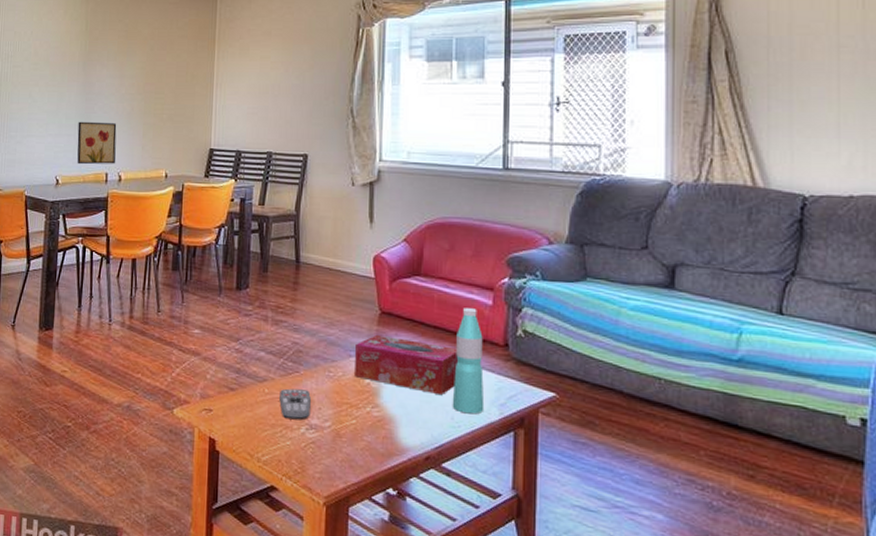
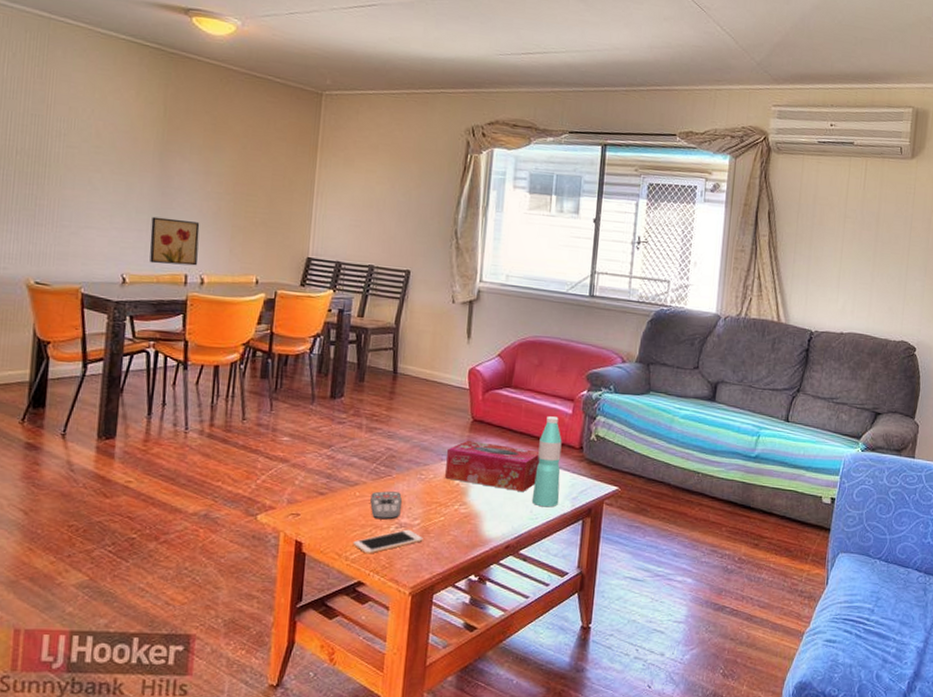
cell phone: none [264,431,335,457] -> present [352,529,423,554]

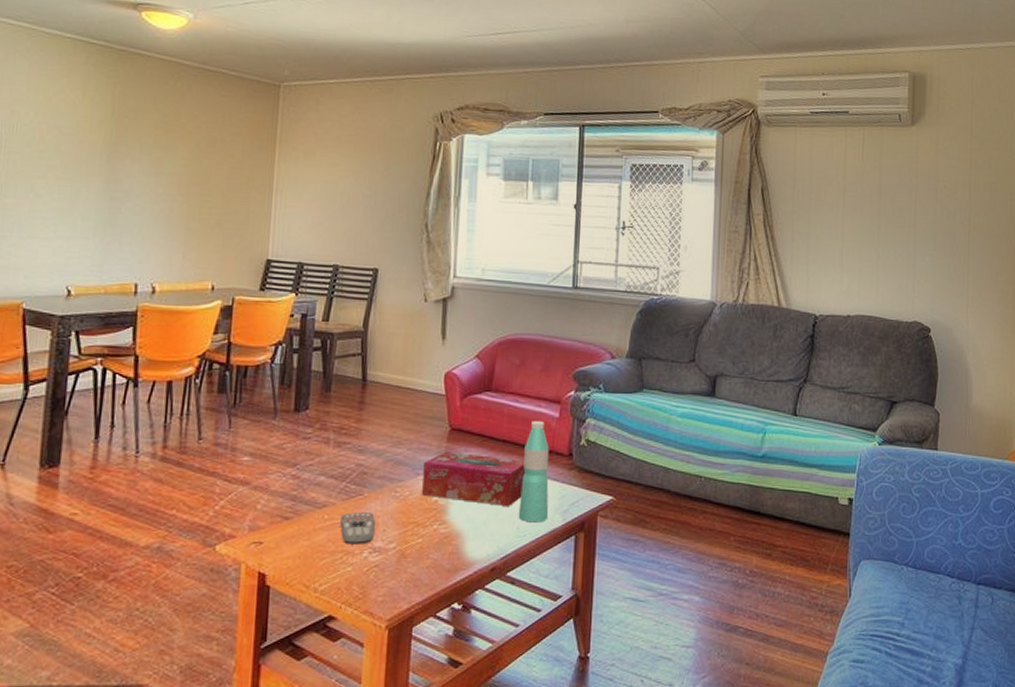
wall art: present [150,216,200,266] -> none [97,223,151,274]
cell phone: present [352,529,423,554] -> none [322,554,400,584]

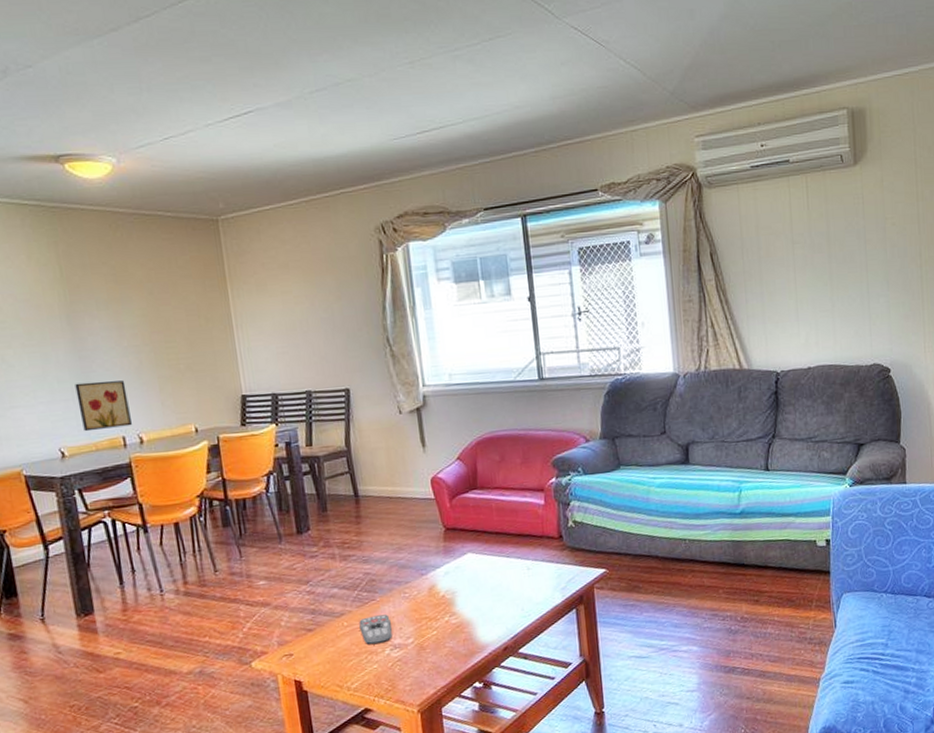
wall art: none [97,223,151,274] -> present [75,380,133,432]
tissue box: present [422,451,526,506] -> none [426,548,522,593]
water bottle: present [518,421,549,523] -> none [516,510,549,603]

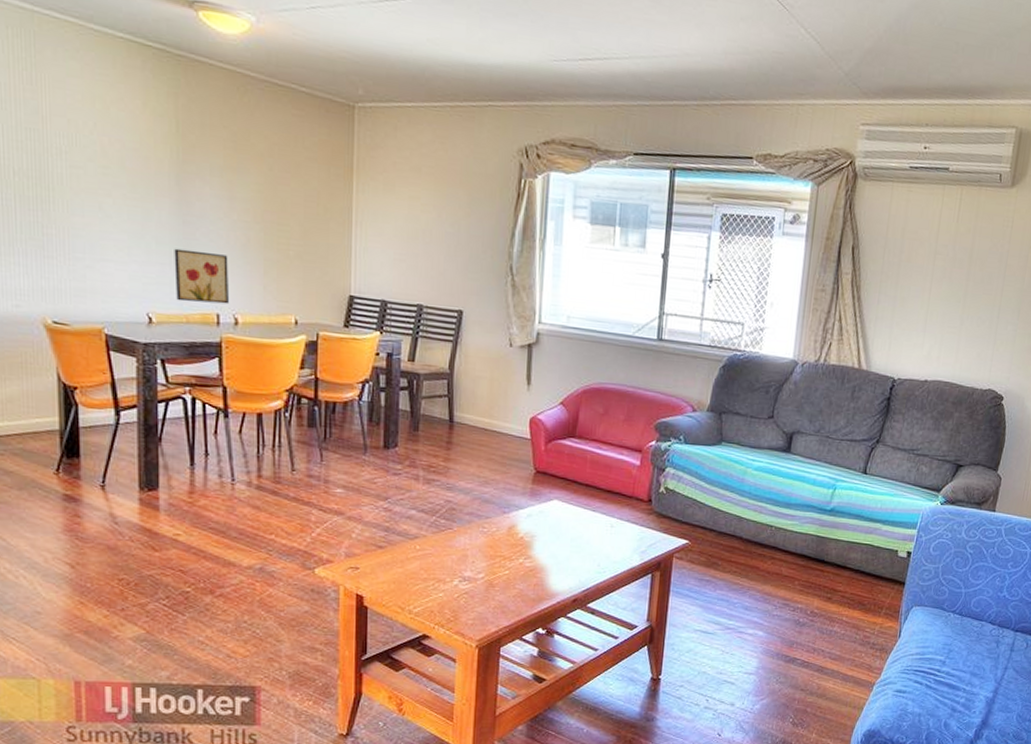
remote control: present [359,614,392,645] -> none [432,544,464,574]

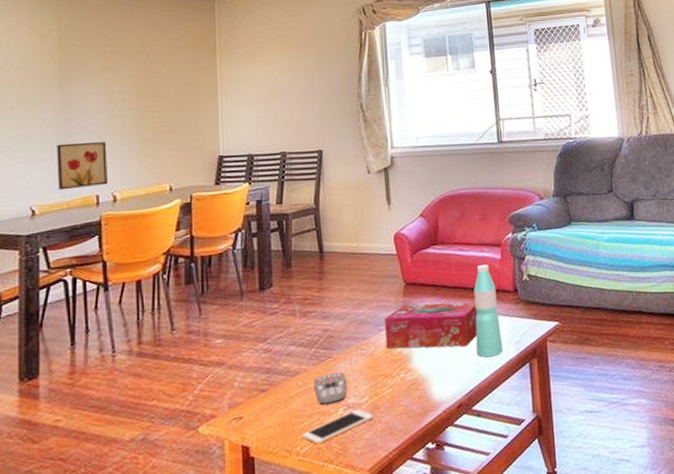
cell phone: none [415,583,488,608] -> present [302,409,374,445]
remote control: none [432,544,464,574] -> present [314,372,347,406]
tissue box: none [508,492,607,545] -> present [385,302,478,349]
water bottle: none [599,468,630,561] -> present [474,264,504,358]

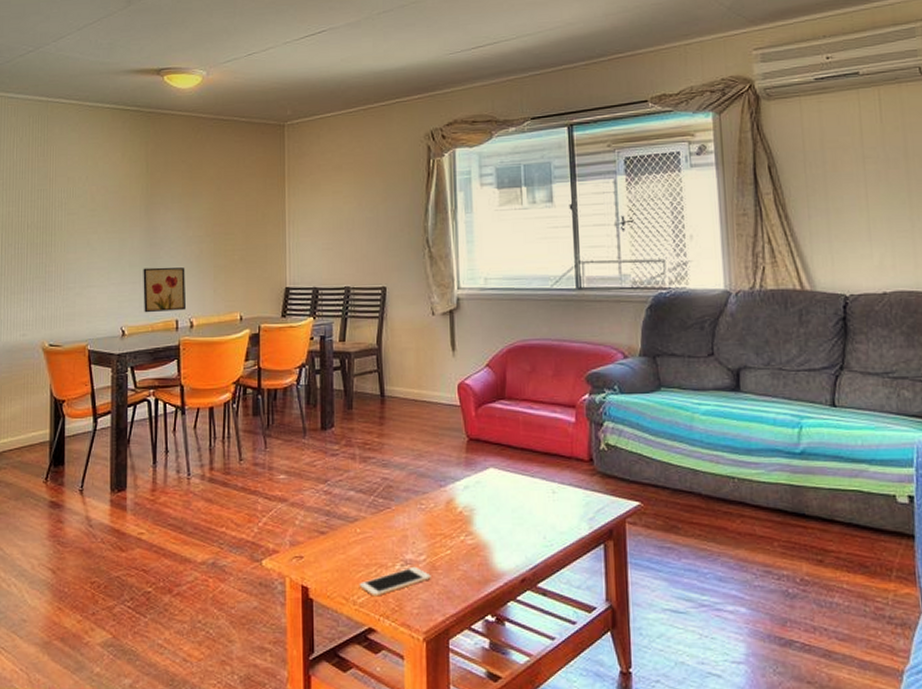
remote control: present [314,372,347,406] -> none [372,525,404,557]
tissue box: present [385,302,478,349] -> none [446,462,547,515]
water bottle: present [474,264,504,358] -> none [543,427,575,532]

